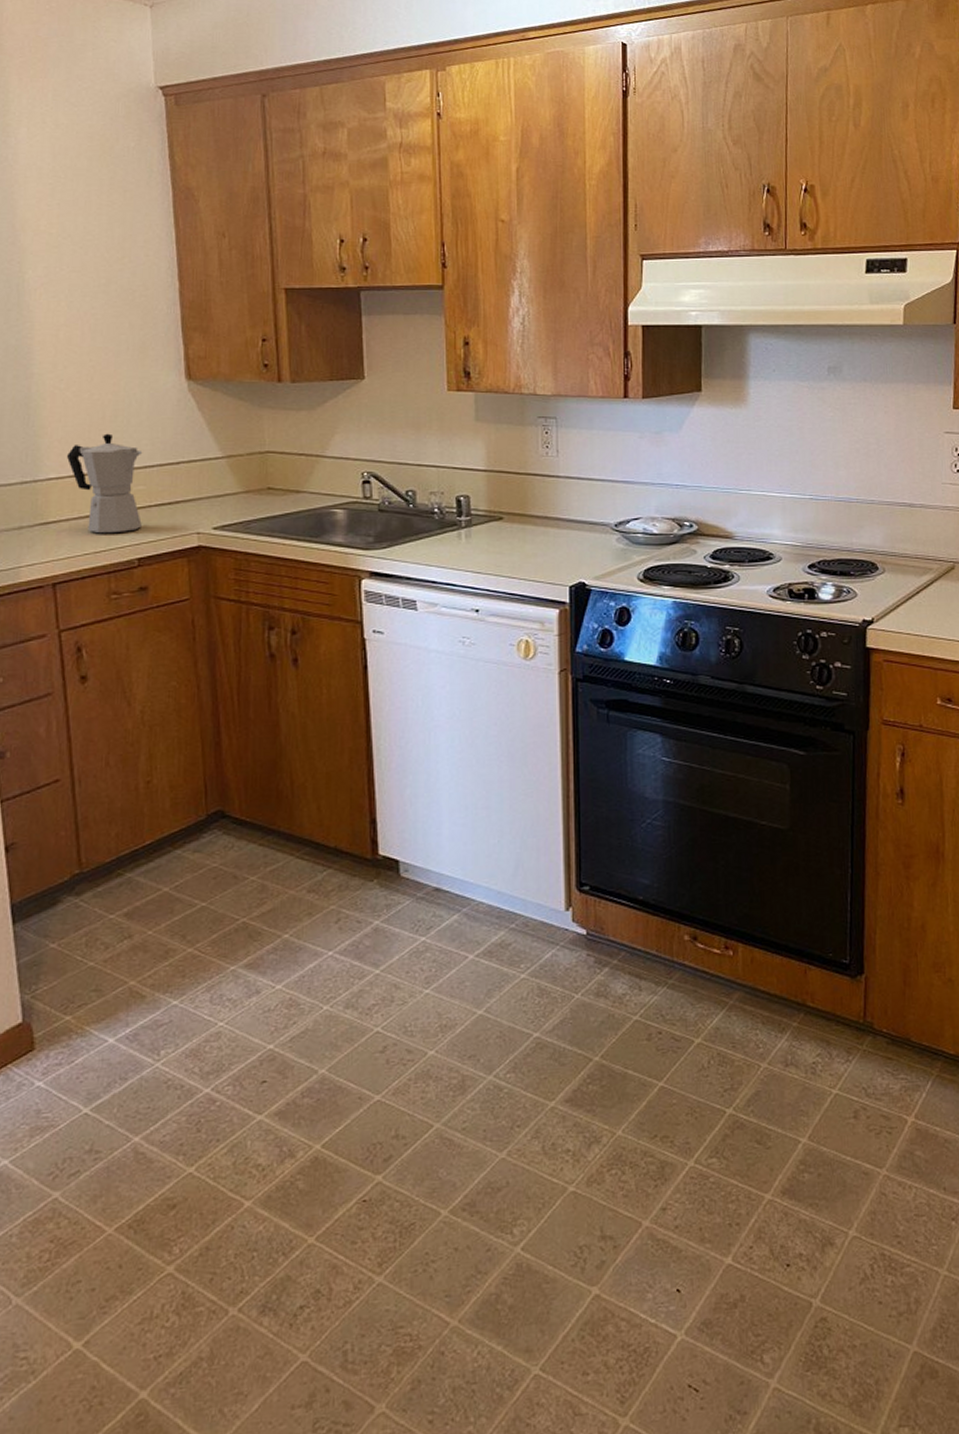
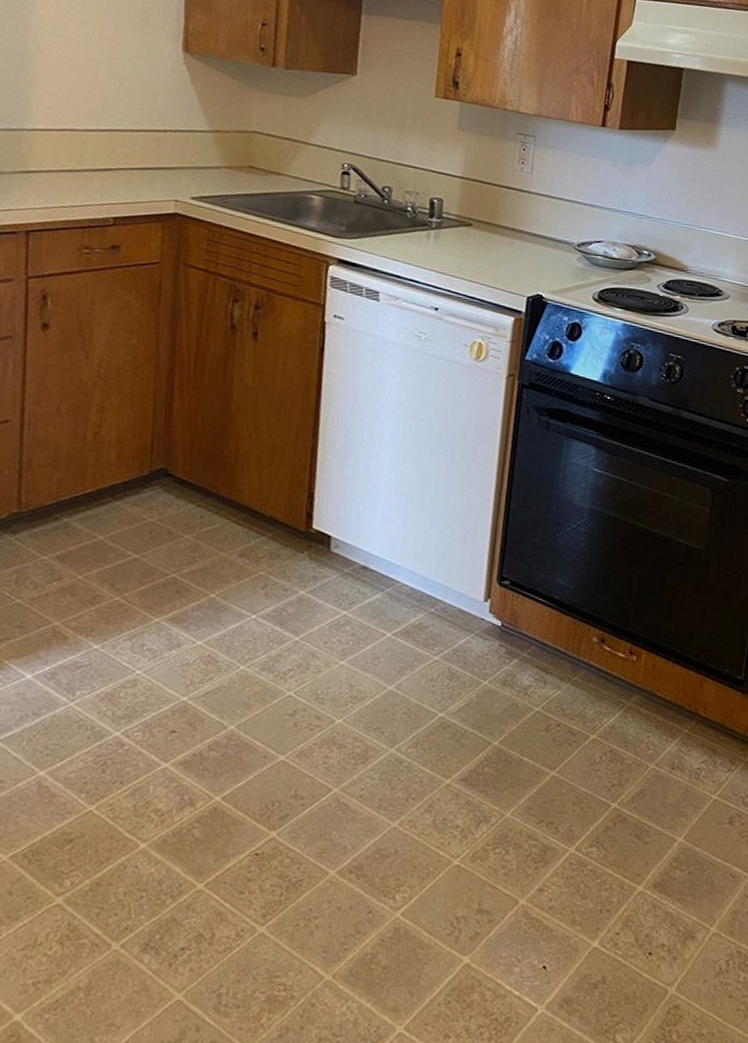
moka pot: present [67,433,143,534] -> none [56,93,132,191]

